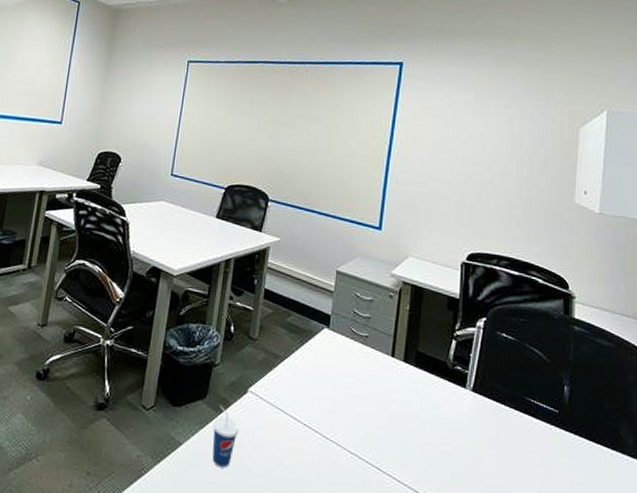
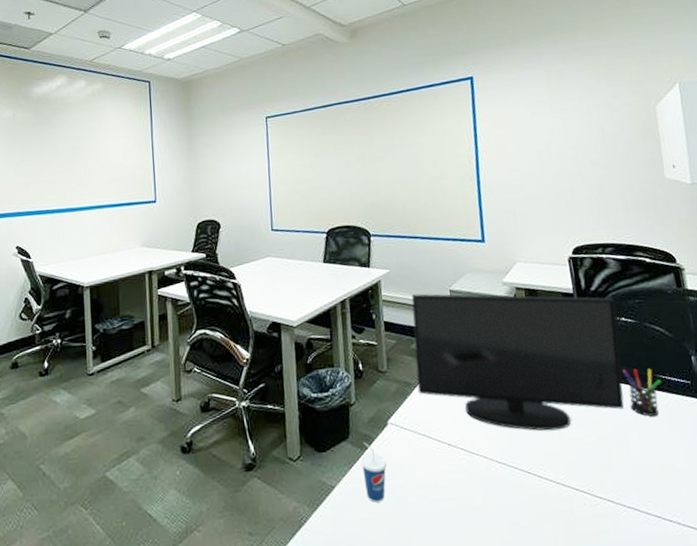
monitor: none [284,267,499,433] -> present [411,293,625,431]
pen holder: none [493,385,530,438] -> present [622,368,662,417]

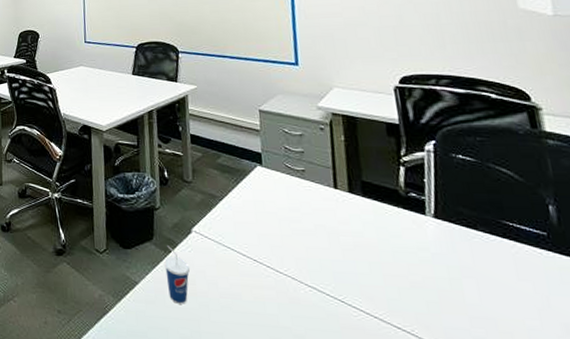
monitor: present [411,293,625,431] -> none [218,111,460,263]
pen holder: present [622,368,662,417] -> none [458,210,509,265]

